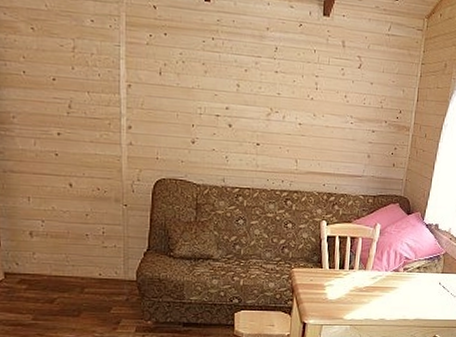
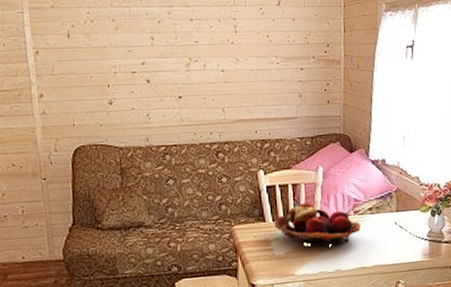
fruit basket: none [330,256,408,297] -> present [274,203,361,247]

